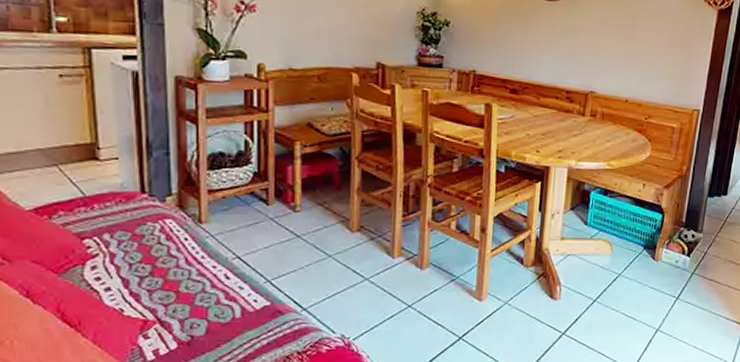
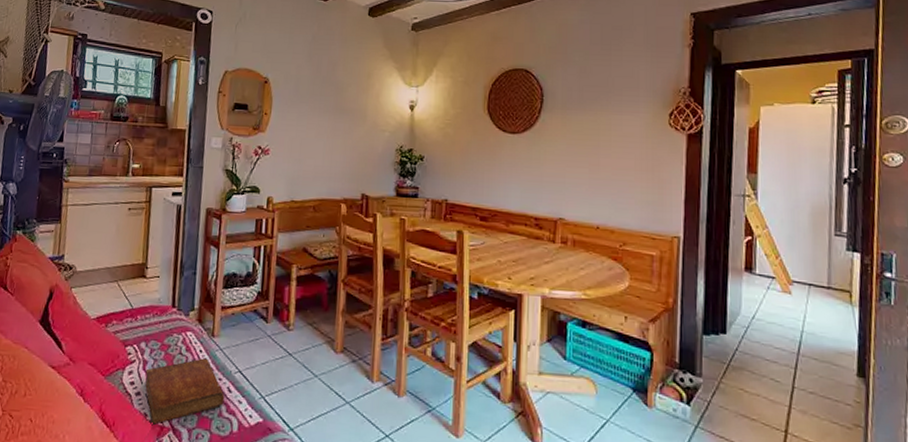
bible: none [114,246,222,319] -> present [145,358,225,425]

